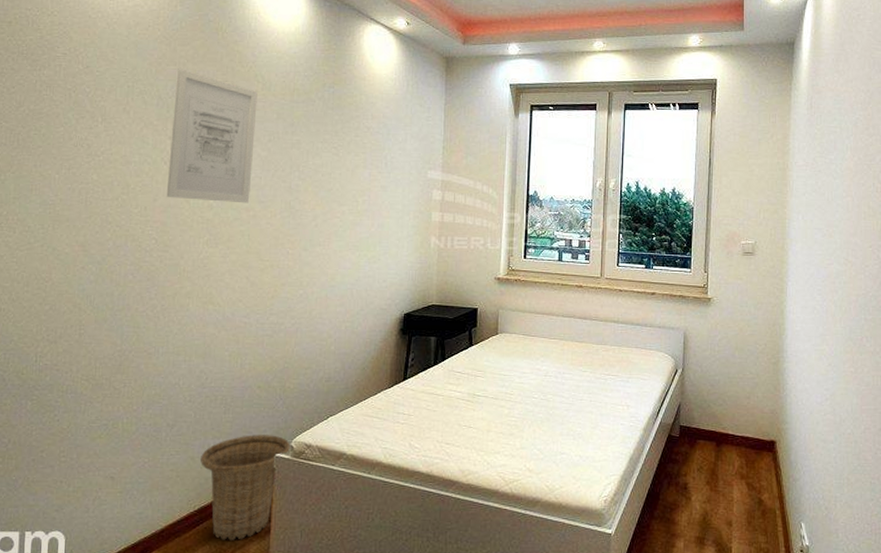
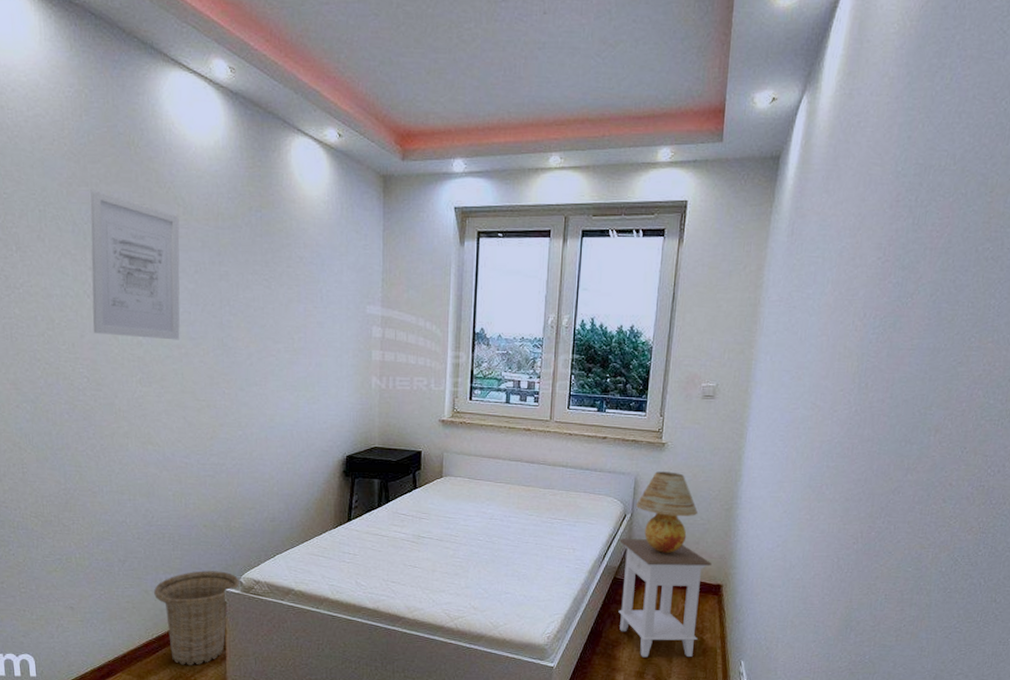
nightstand: none [672,394,764,521] -> present [618,539,712,658]
table lamp: none [686,326,747,408] -> present [635,471,699,553]

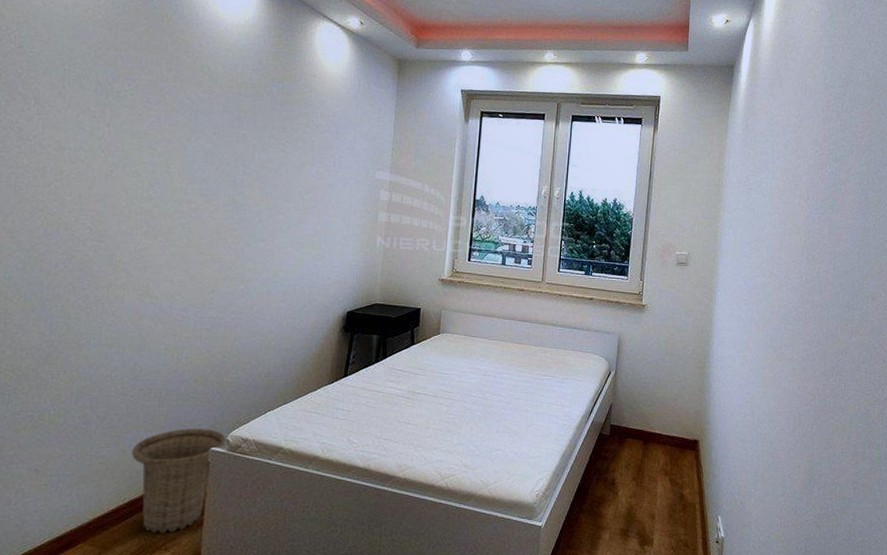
wall art: present [90,190,180,340] -> none [102,54,203,196]
nightstand: present [618,539,712,658] -> none [604,395,689,515]
table lamp: present [635,471,699,553] -> none [619,331,676,409]

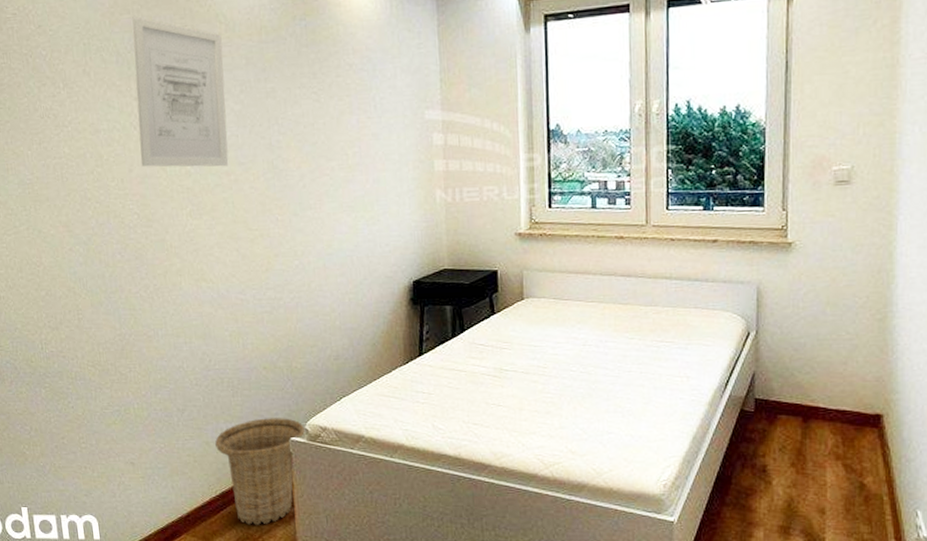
wall art: none [102,54,203,196] -> present [132,16,229,167]

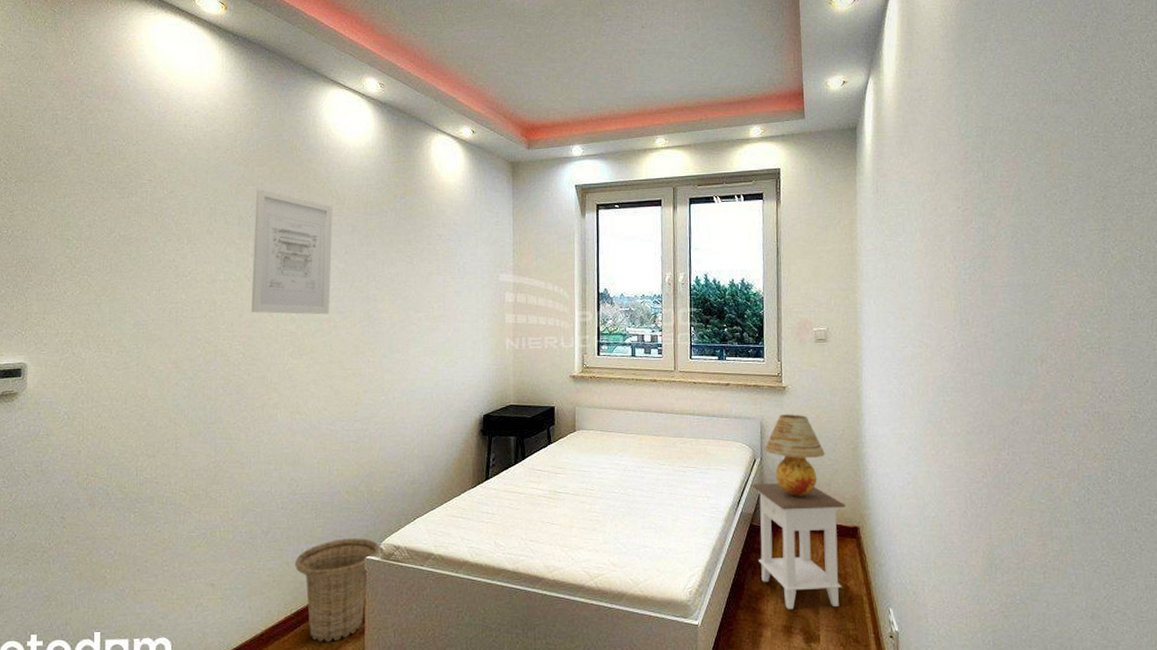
nightstand: none [744,361,866,509] -> present [752,483,846,610]
table lamp: none [760,277,843,377] -> present [763,414,826,496]

